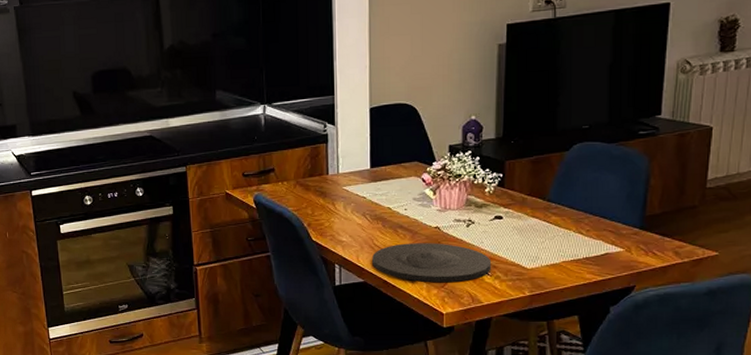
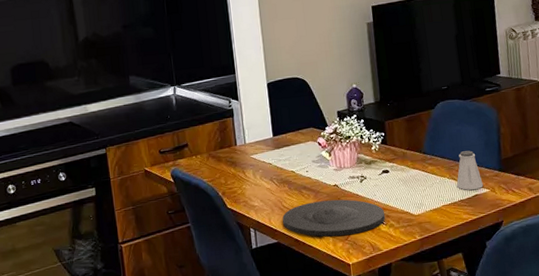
saltshaker: none [583,202,617,248] -> present [456,150,483,191]

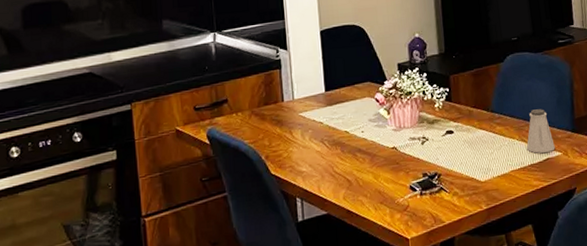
plate: present [282,199,386,237] -> none [333,163,449,208]

